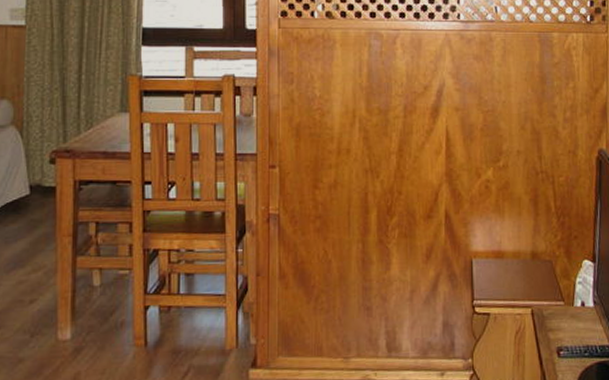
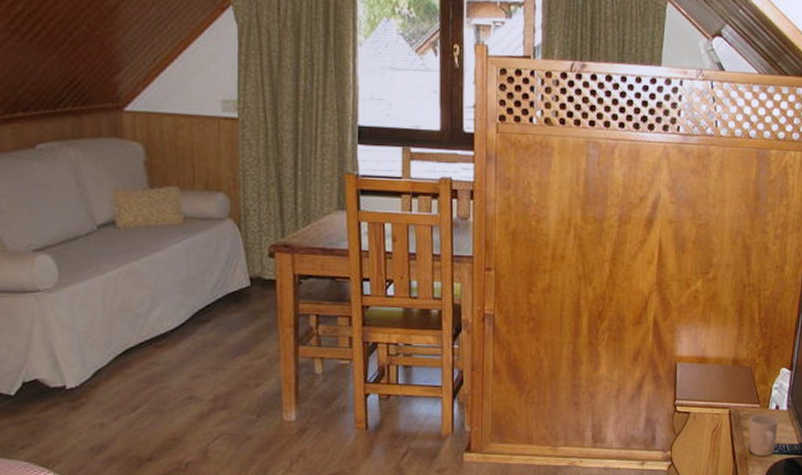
mug: none [554,312,586,361] -> present [748,414,778,457]

